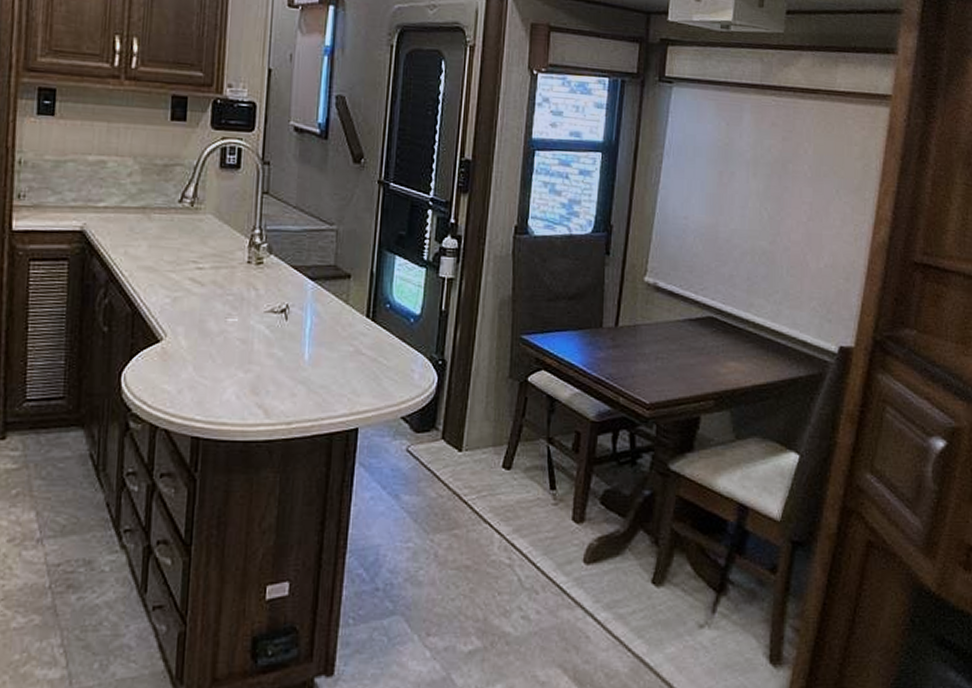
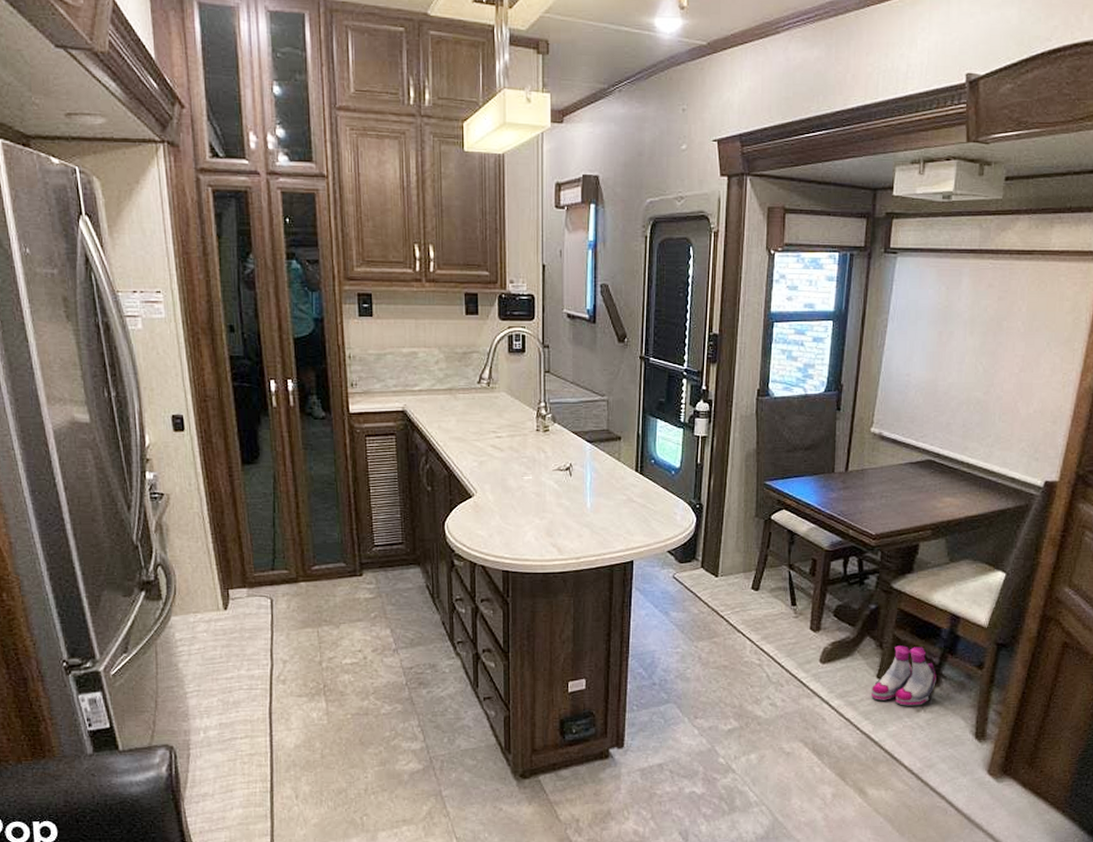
boots: none [645,542,722,620] -> present [871,646,937,706]

